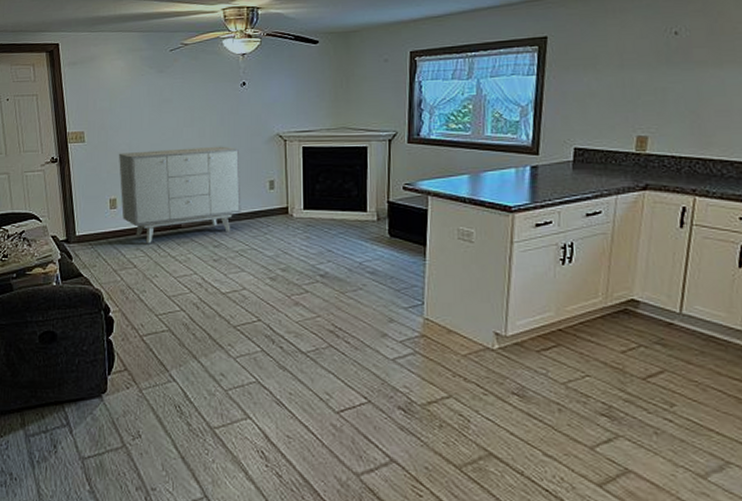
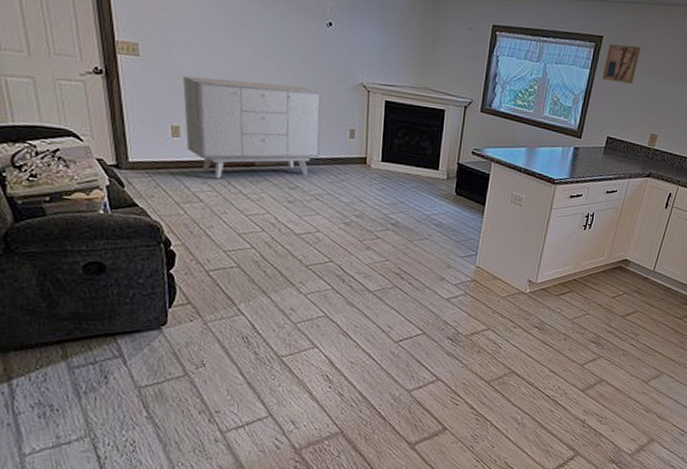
wall art: none [554,39,602,84] -> present [602,44,641,84]

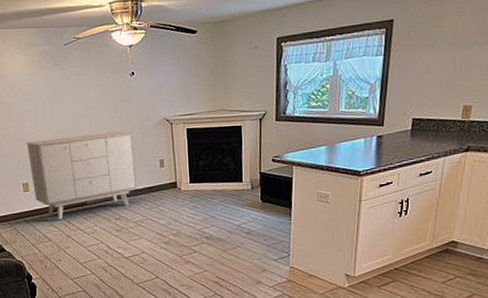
wall art: present [602,44,641,84] -> none [398,20,438,63]

